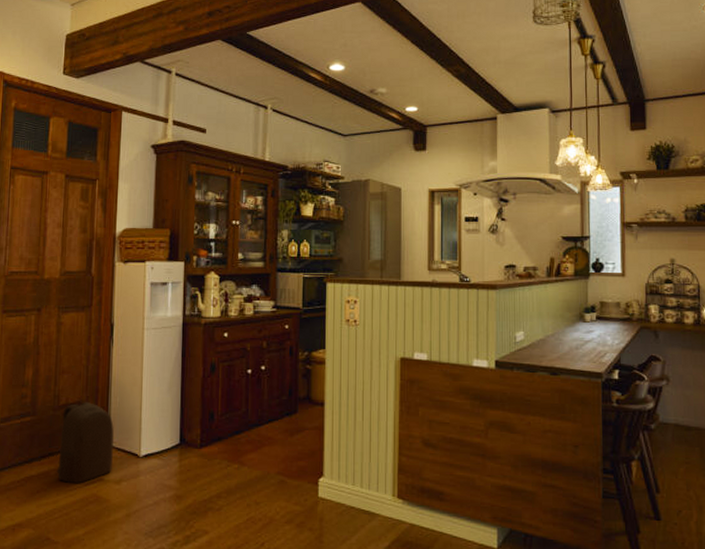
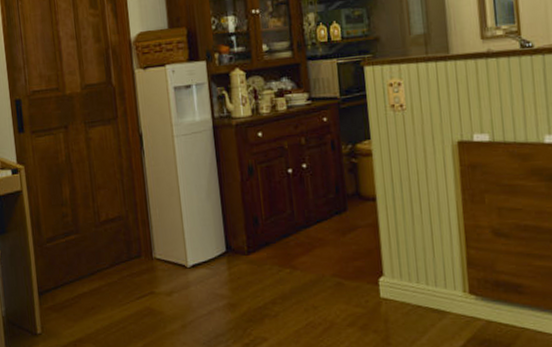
backpack: present [56,401,114,484] -> none [104,215,162,298]

